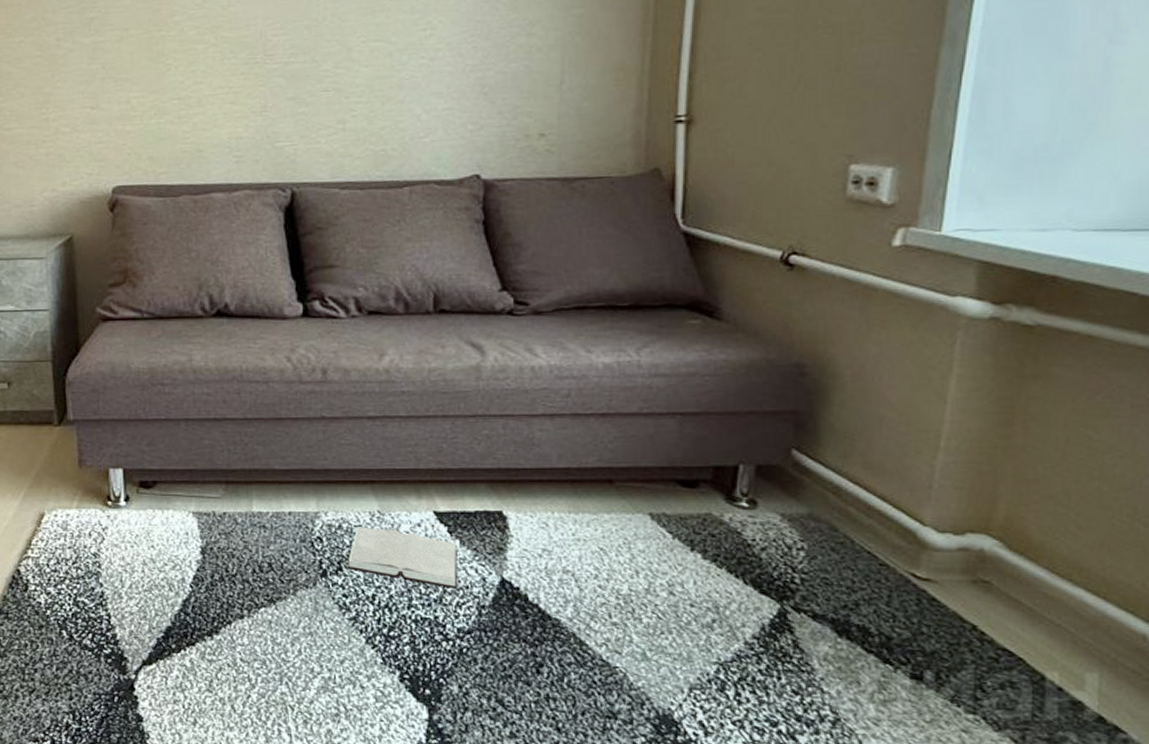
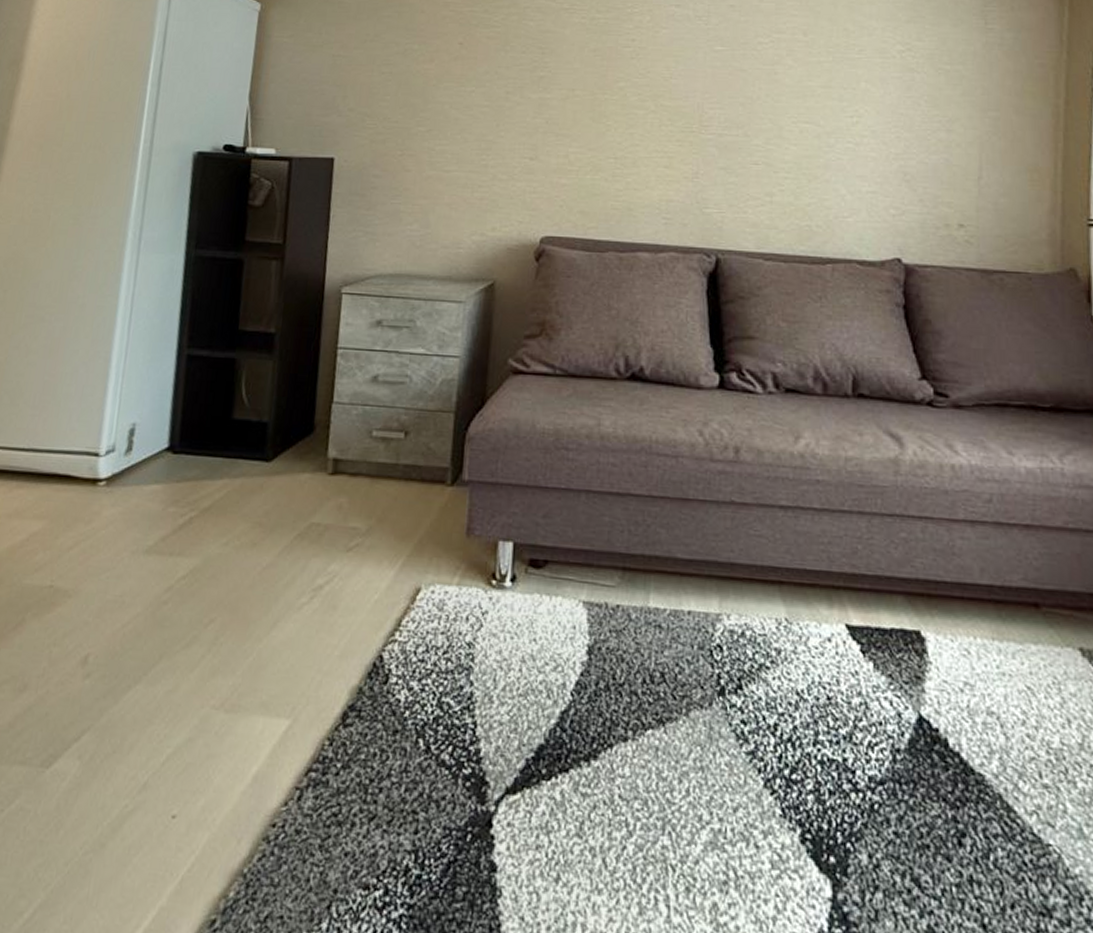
hardback book: present [346,527,458,589] -> none [747,636,871,724]

